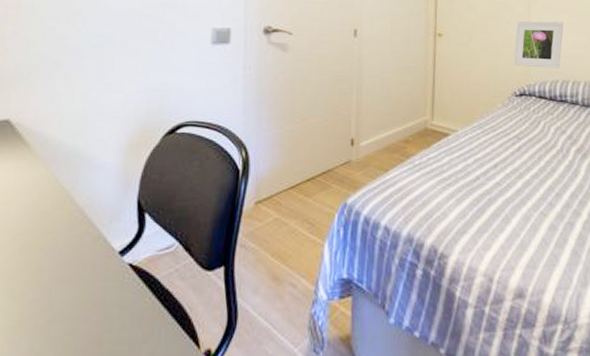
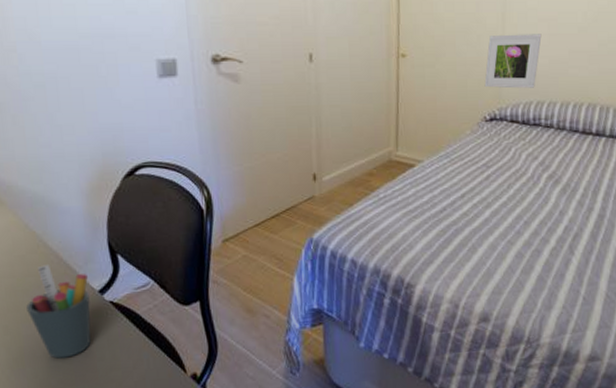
pen holder: none [38,222,110,328] -> present [26,265,92,359]

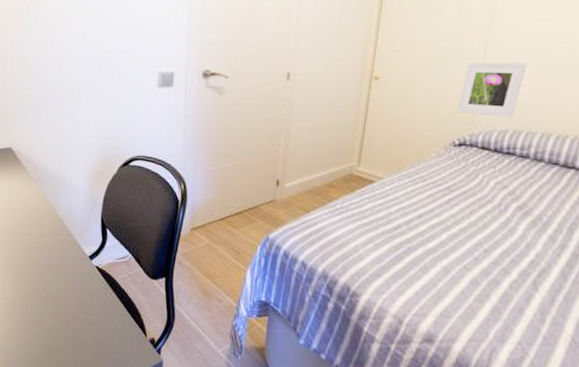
pen holder: present [26,265,92,359] -> none [36,230,82,306]

